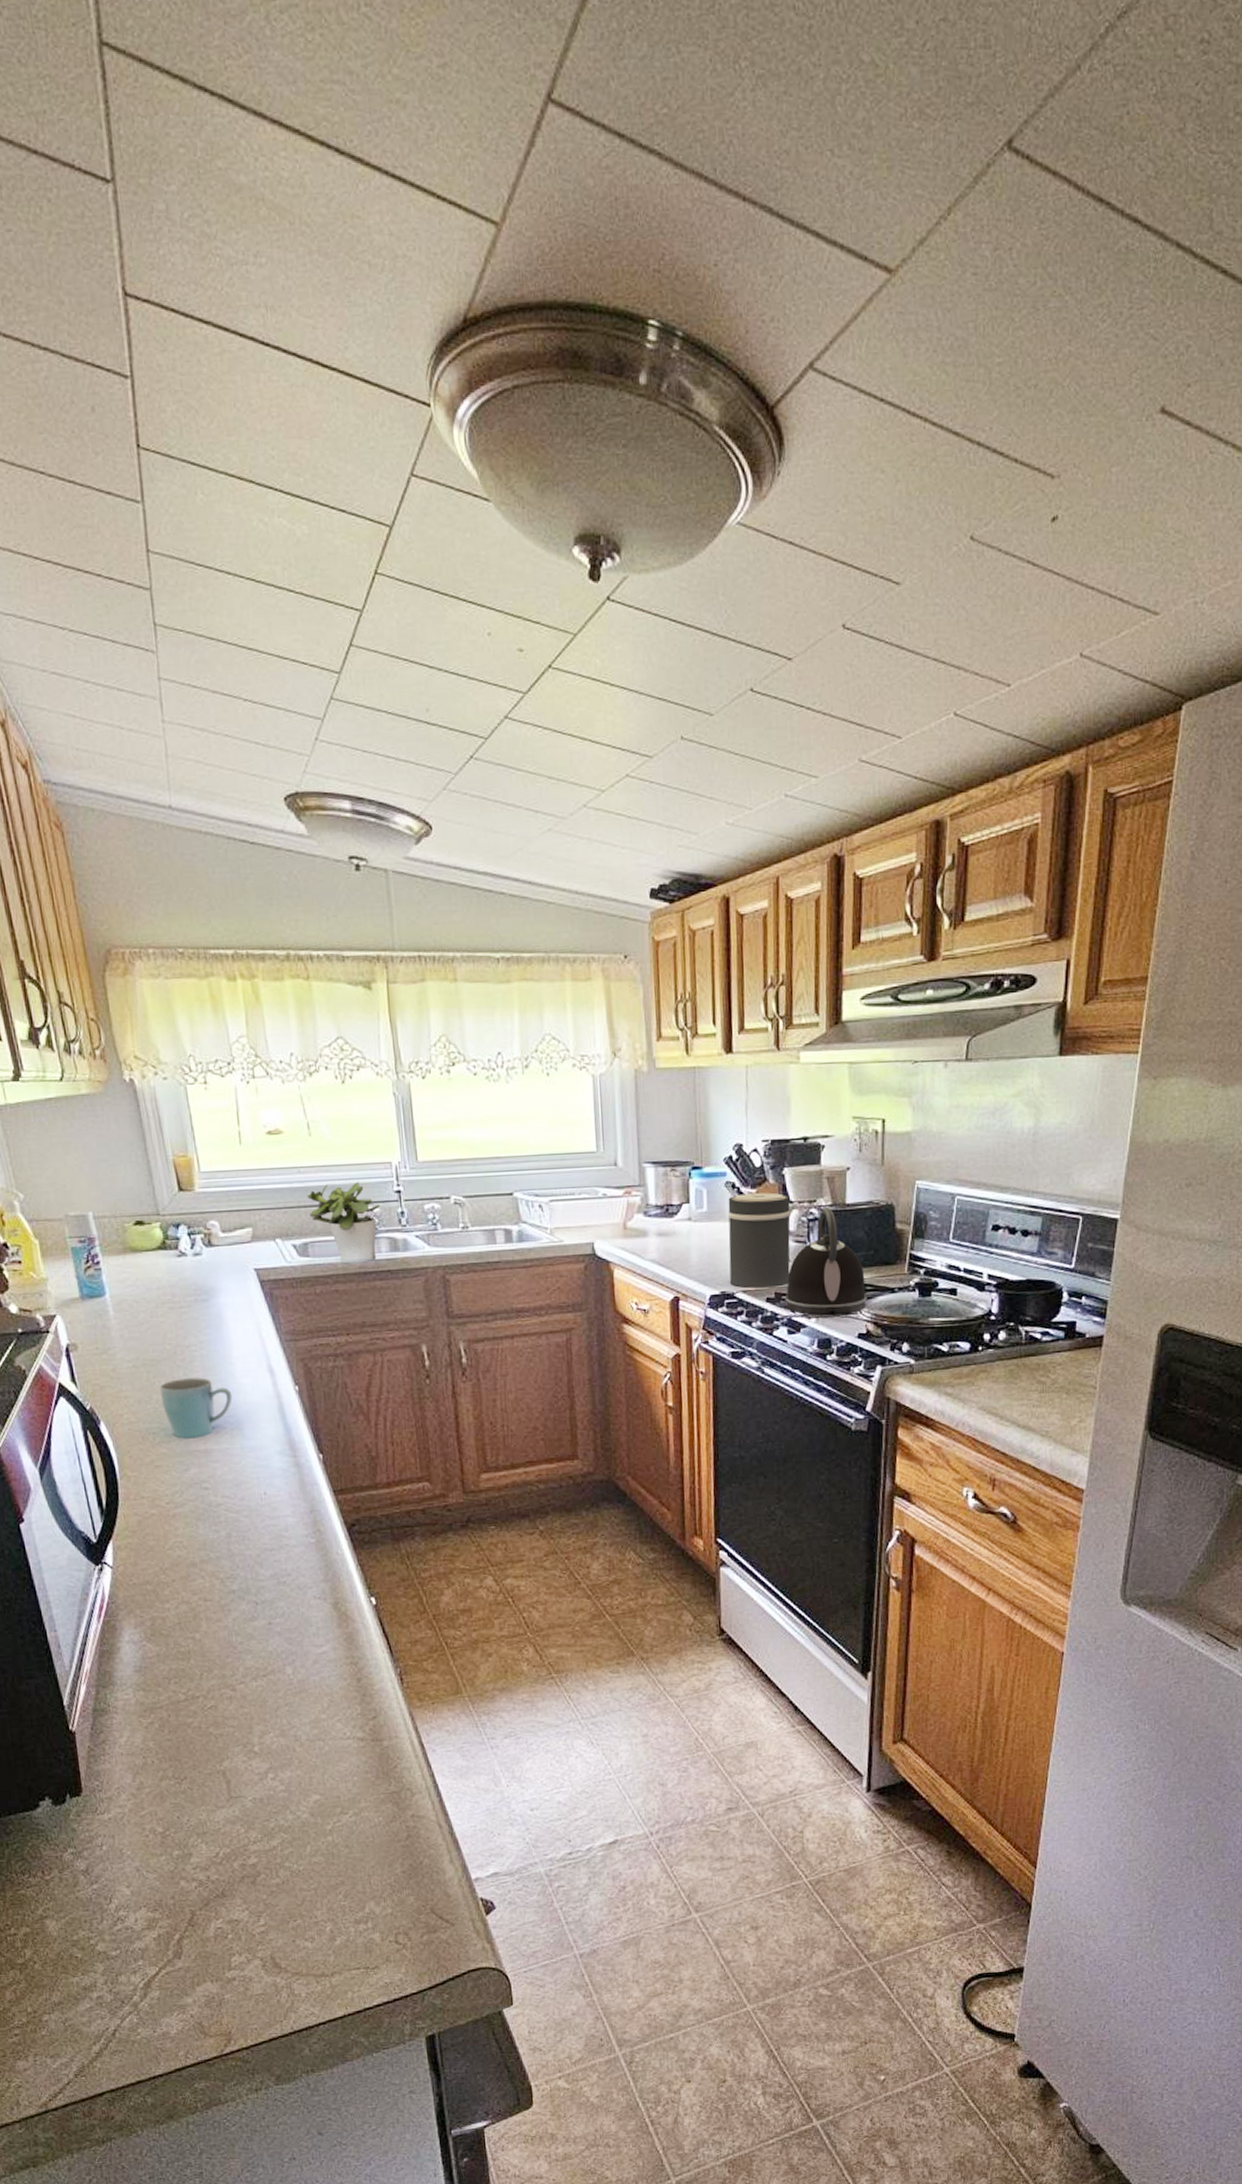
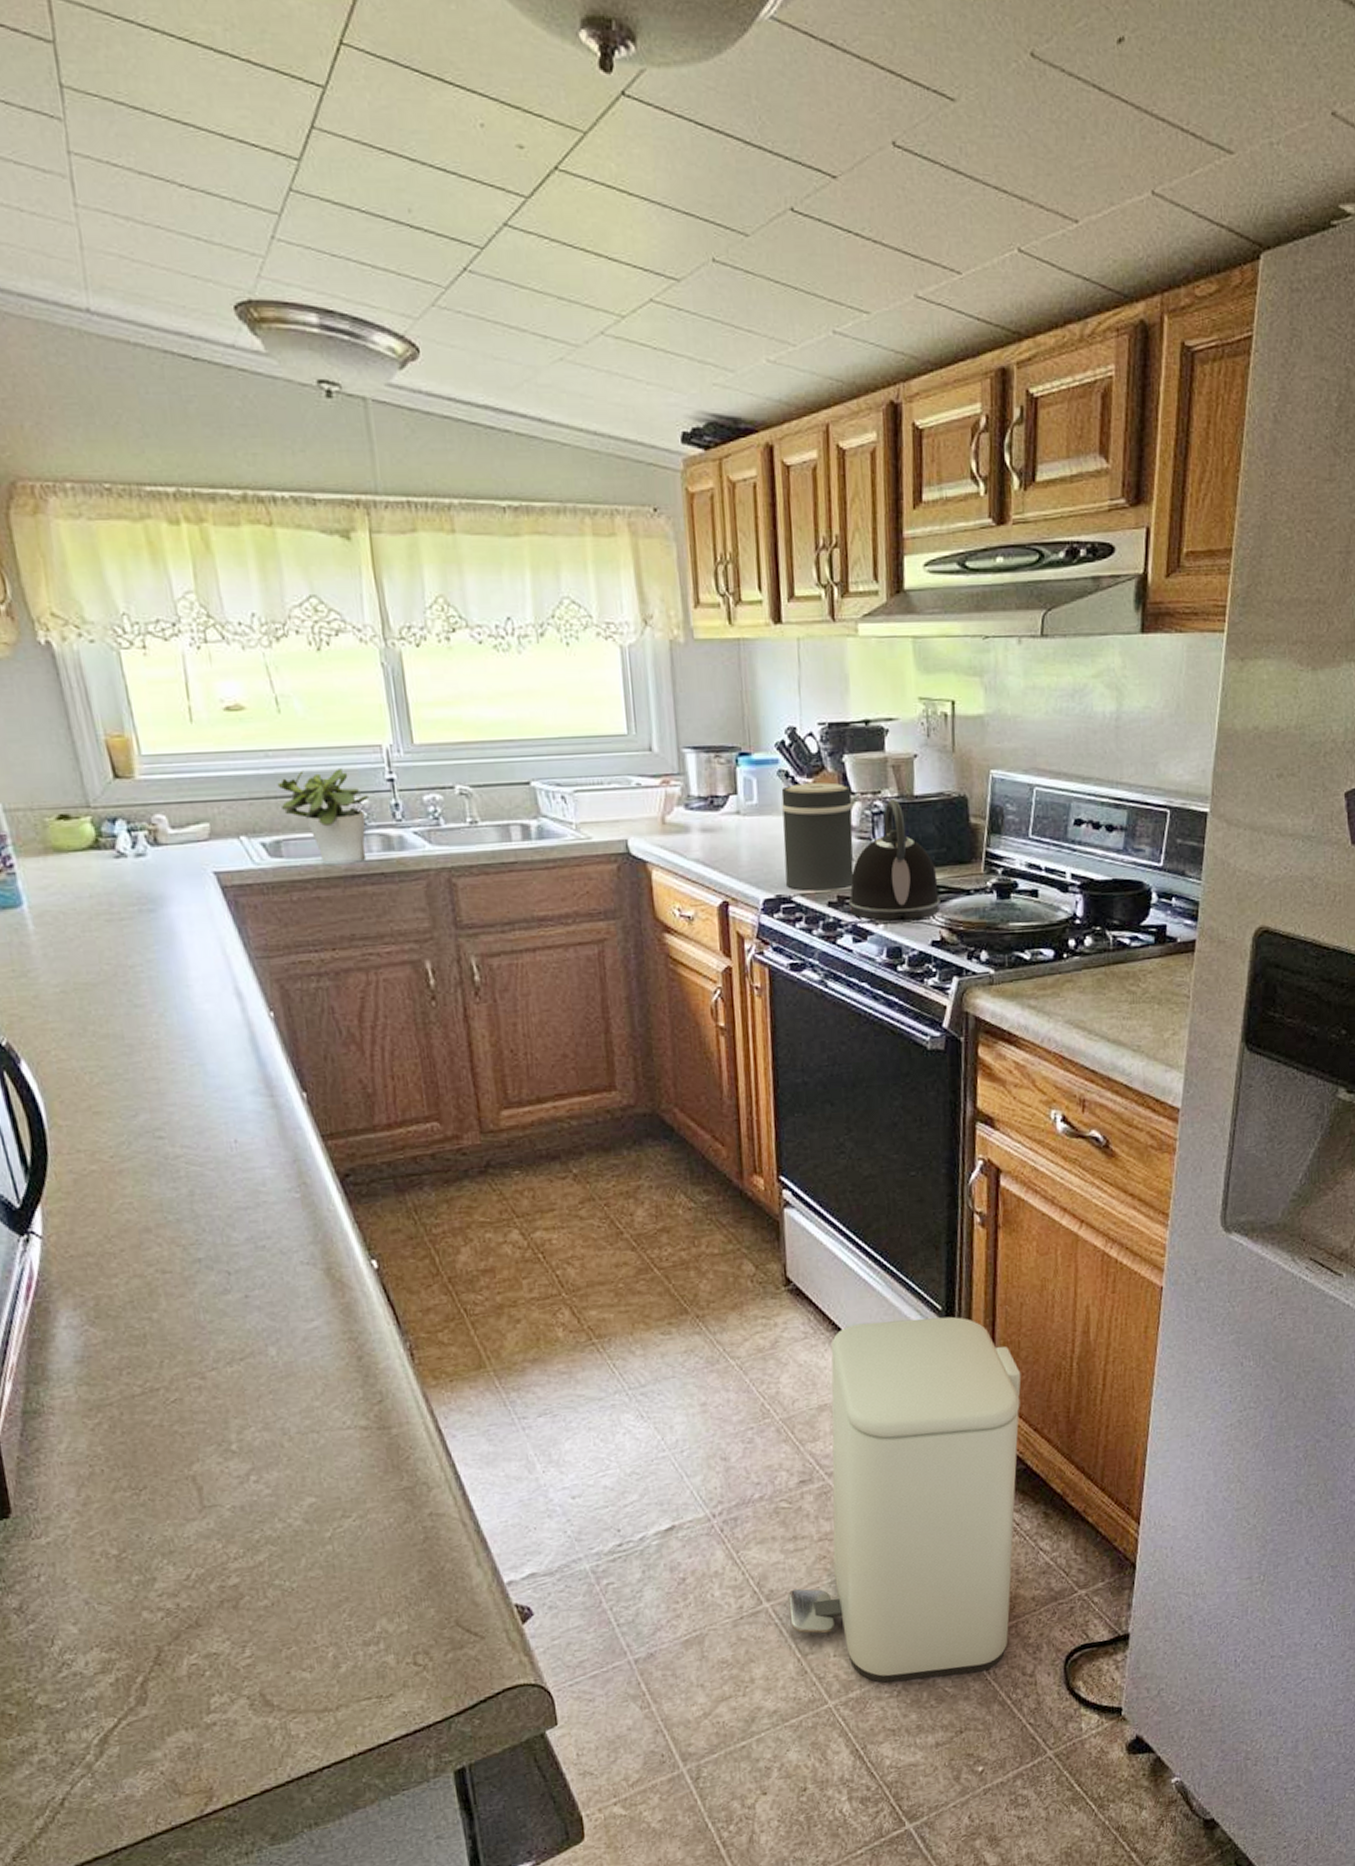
mug: present [159,1377,233,1439] -> none [96,1004,191,1079]
pedal bin: none [713,1669,930,1993] -> present [787,1316,1021,1683]

